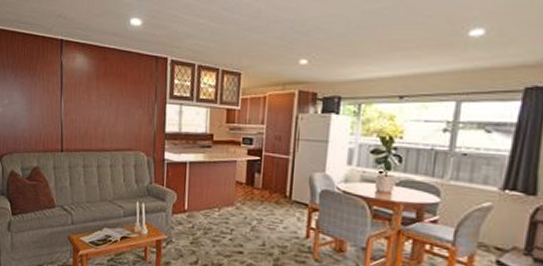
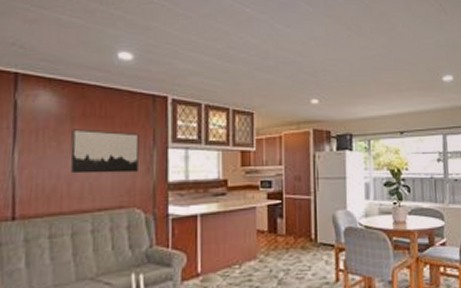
wall art: none [96,85,145,123] -> present [70,129,139,174]

